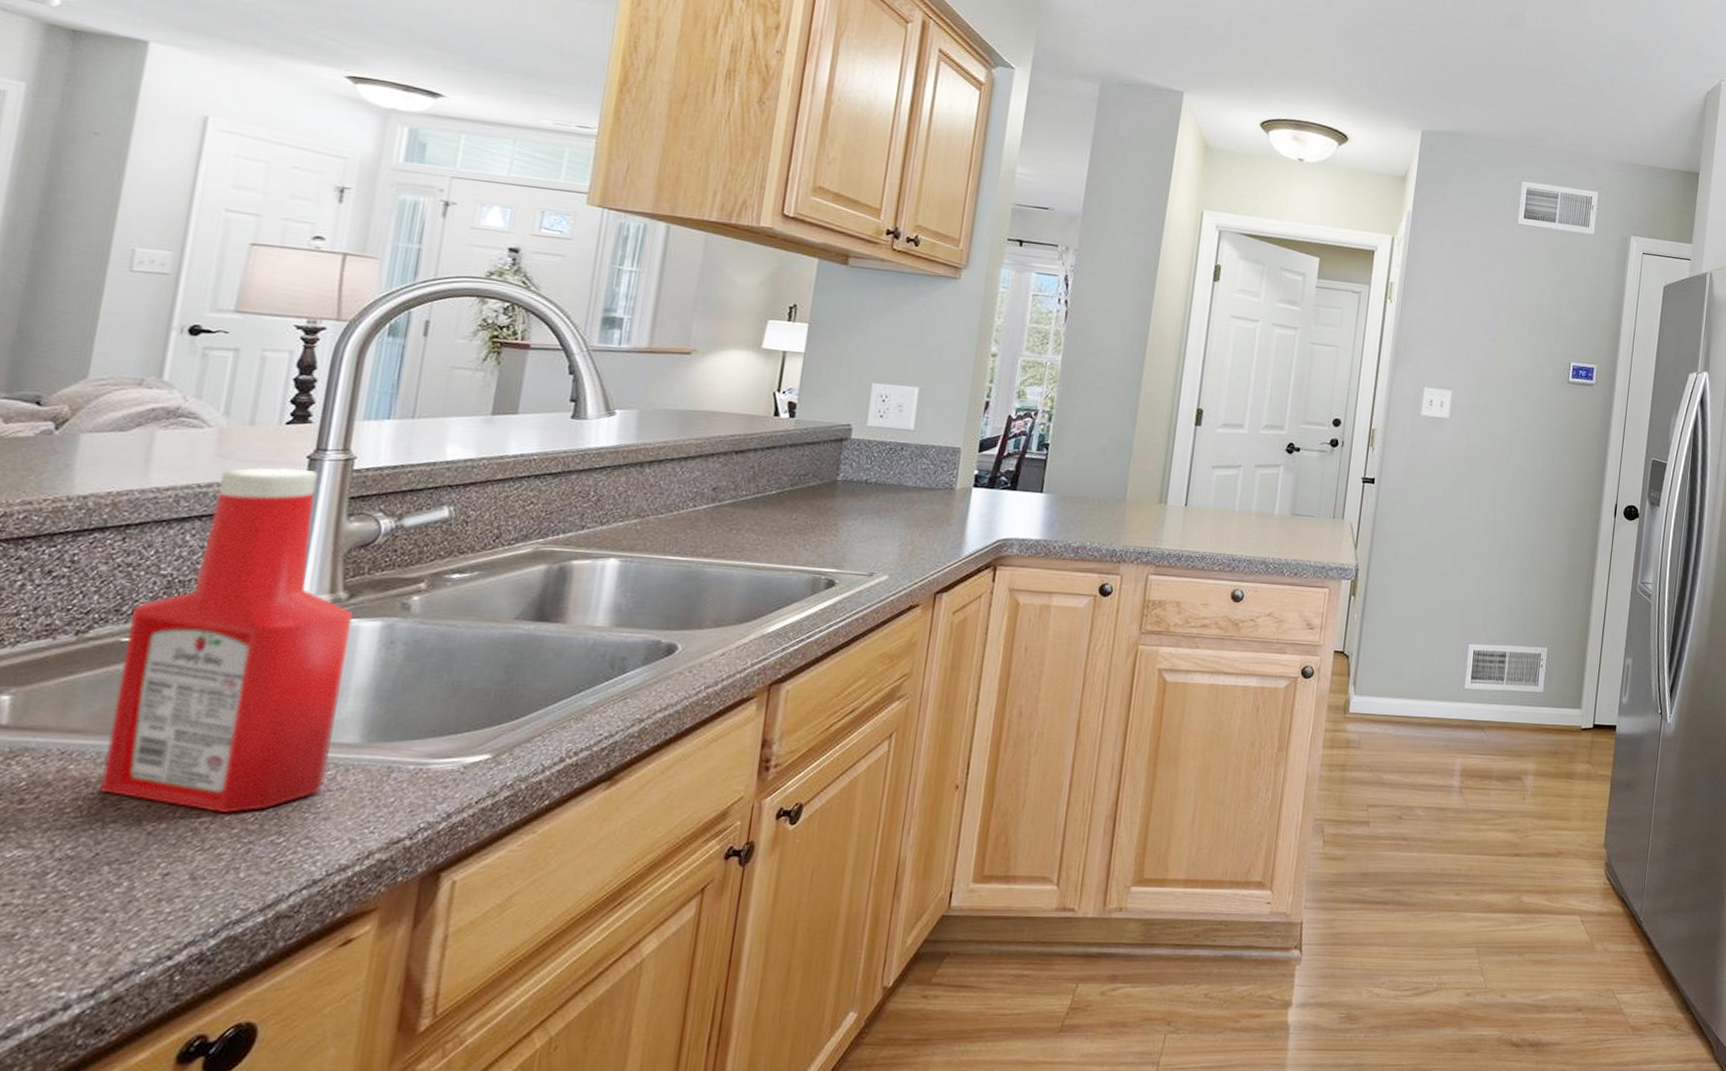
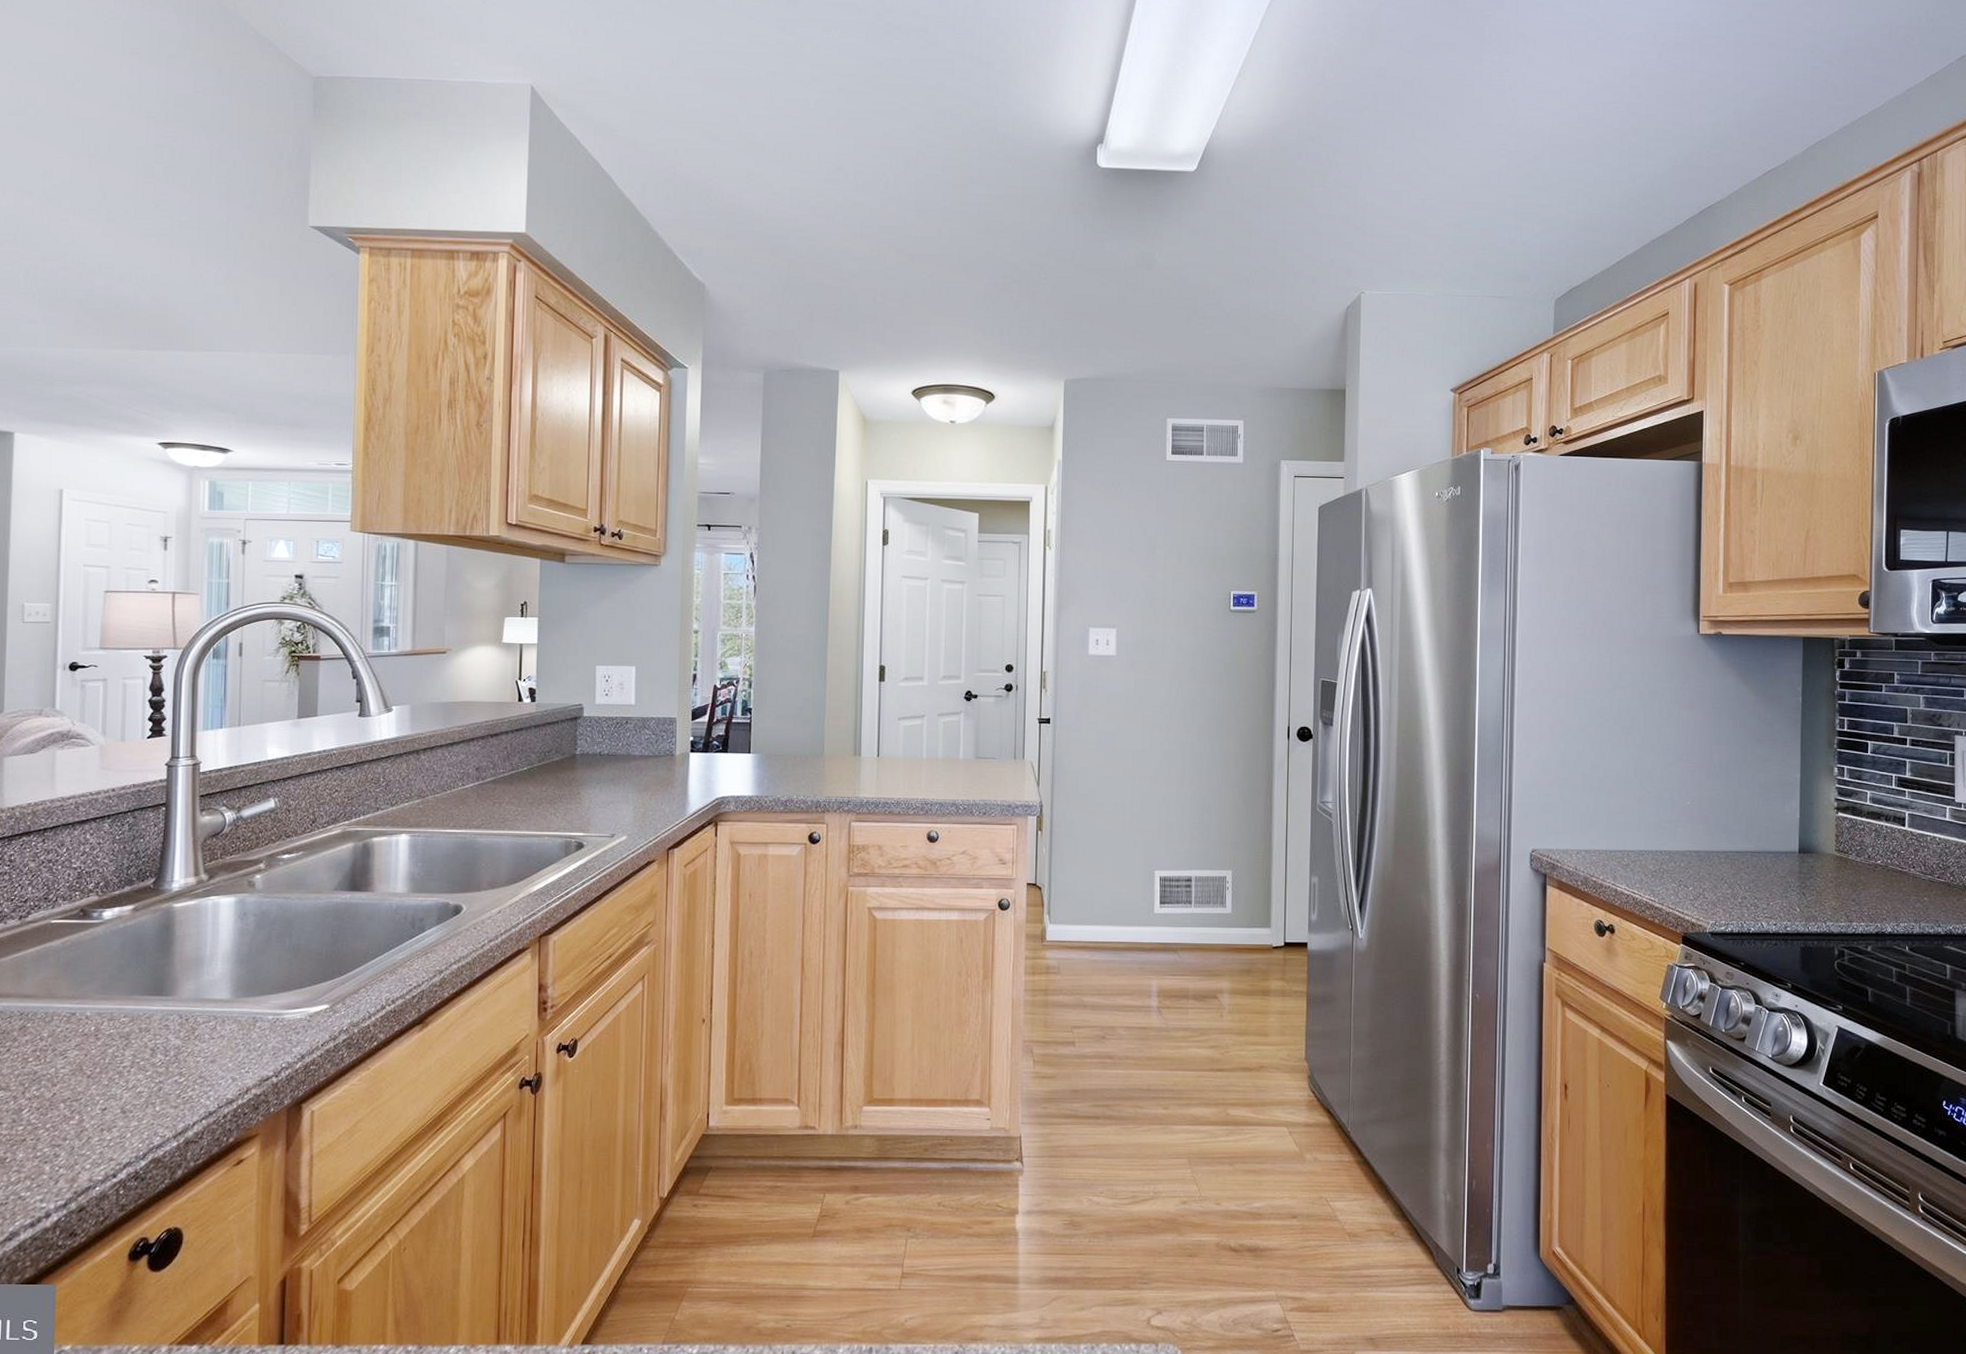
ketchup bottle: present [99,467,354,814] -> none [50,774,214,1060]

